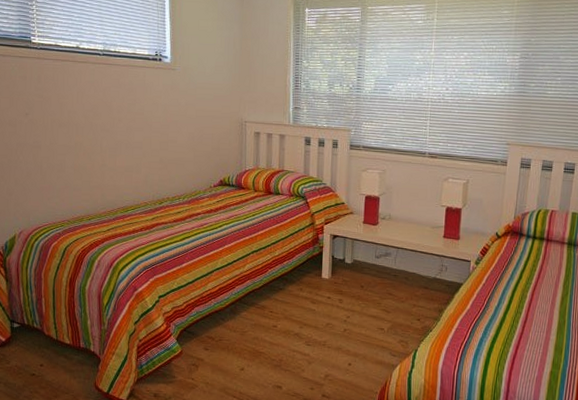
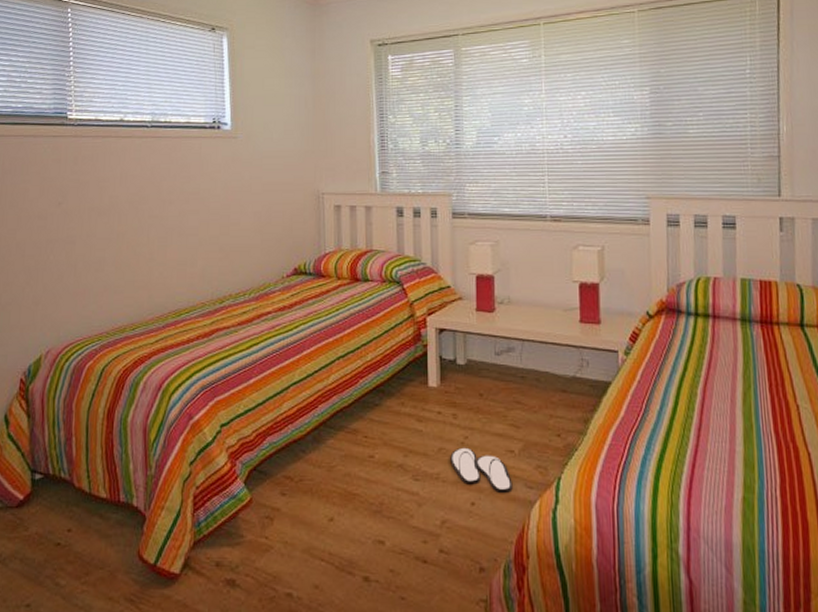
slippers: none [335,324,381,358] -> present [450,448,513,493]

